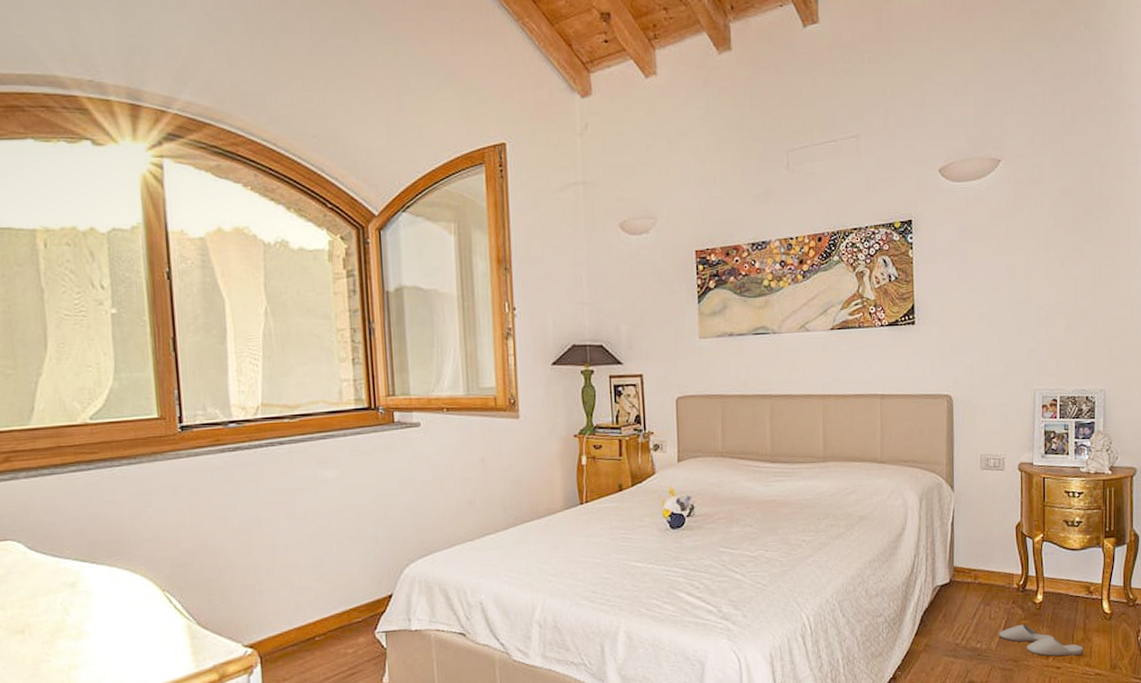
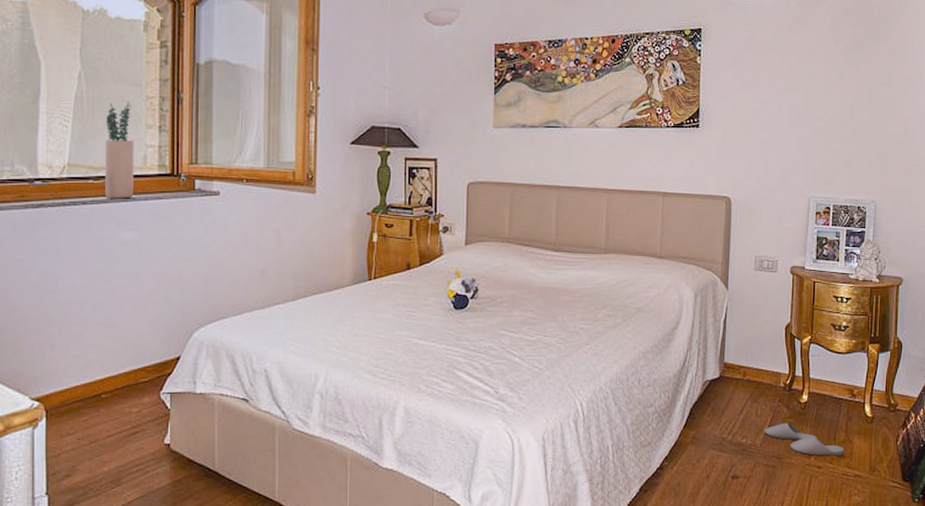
vase: none [296,335,332,438] -> present [105,101,134,199]

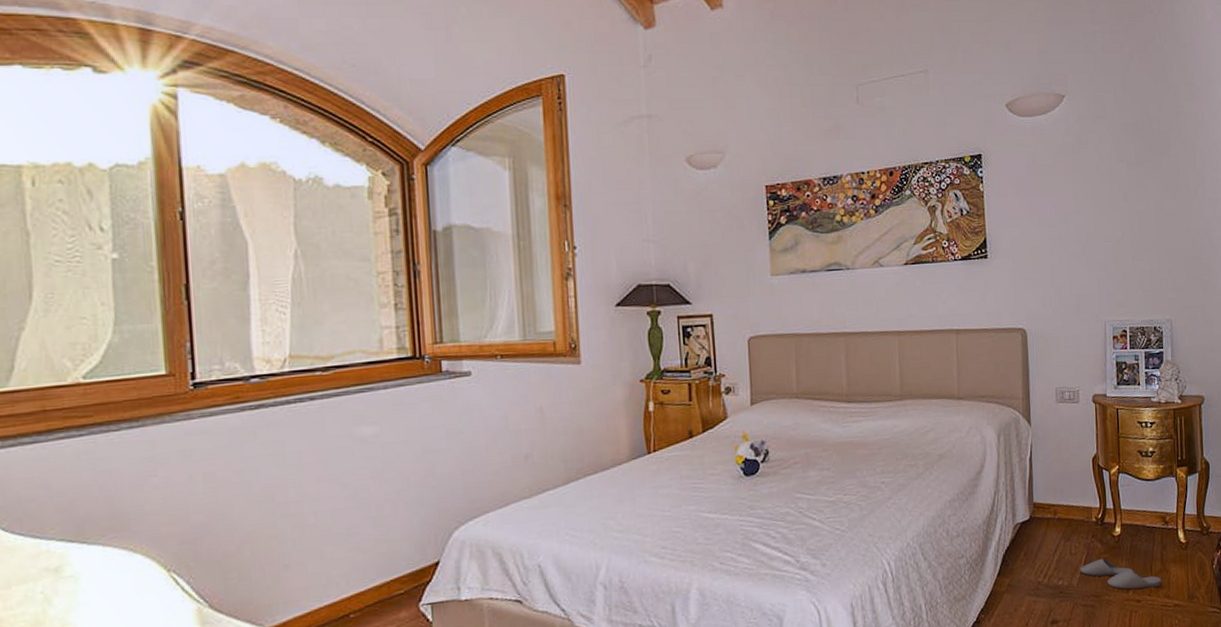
vase: present [105,101,134,199] -> none [331,279,370,392]

